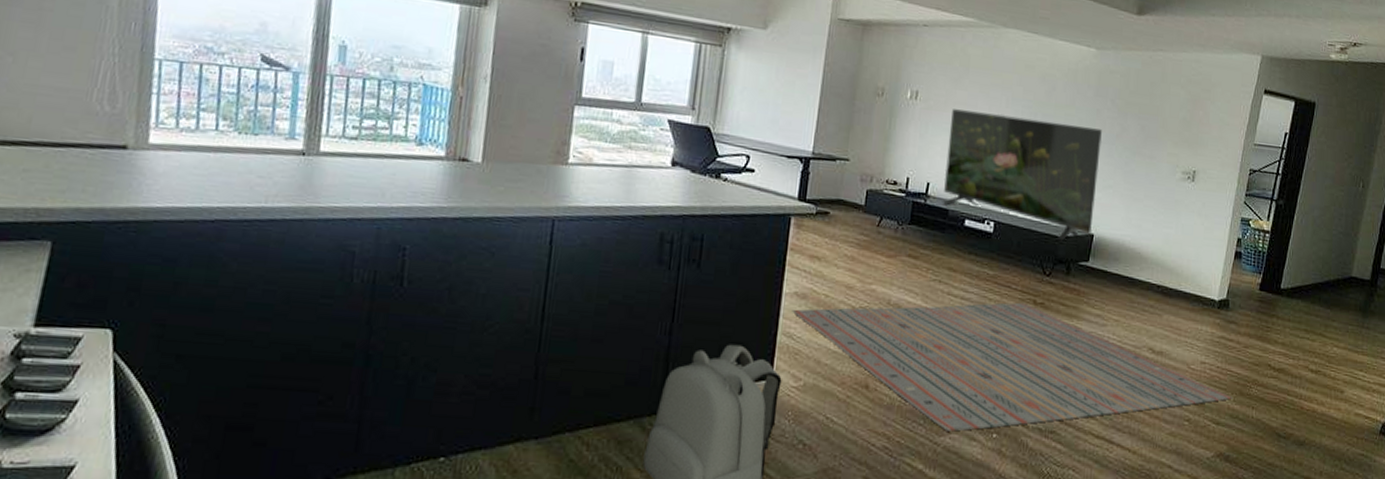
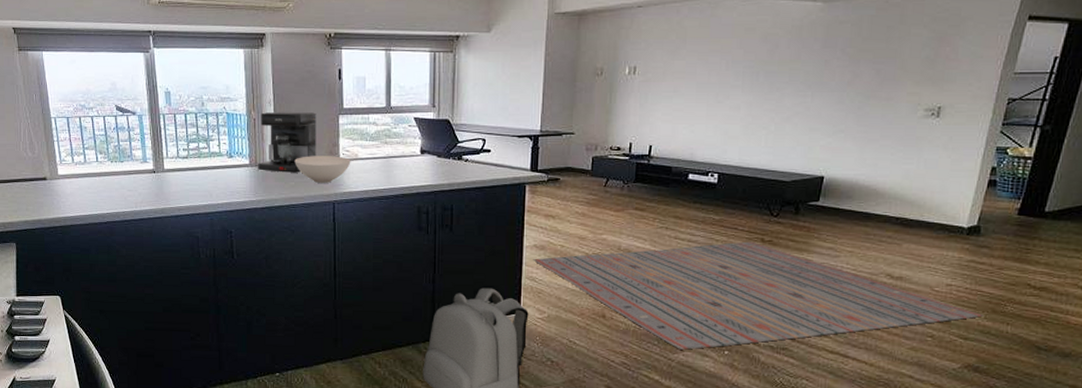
coffee maker: none [456,90,546,175] -> present [258,111,317,173]
bowl: none [508,153,583,192] -> present [294,156,351,183]
television: present [943,109,1102,241] -> none [666,77,831,185]

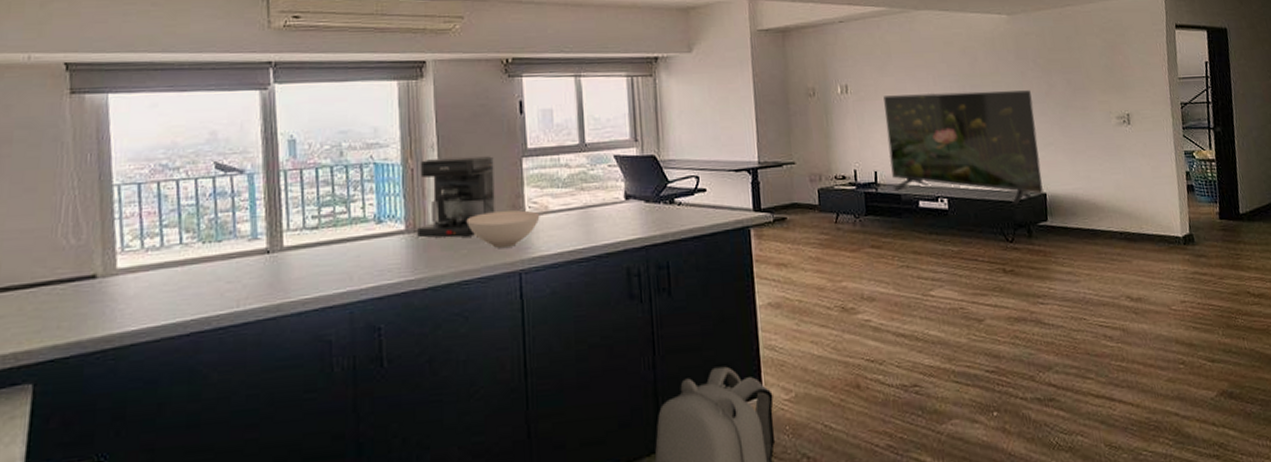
rug: present [533,241,984,350] -> none [769,273,1221,418]
television: none [666,77,831,185] -> present [883,90,1044,206]

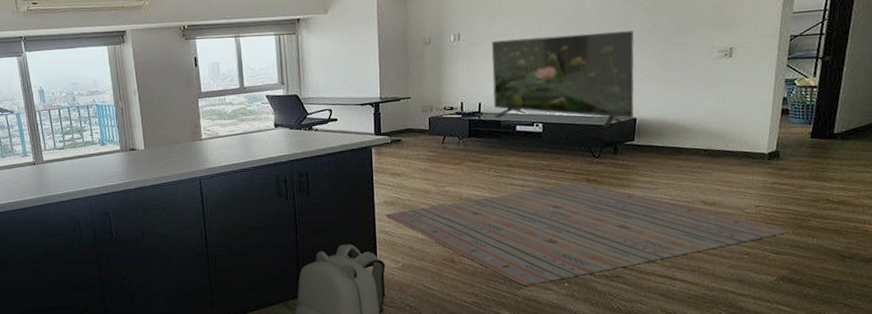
coffee maker: present [417,156,495,238] -> none [127,98,181,155]
bowl: present [466,210,540,248] -> none [161,135,213,162]
rug: none [769,273,1221,418] -> present [384,182,791,286]

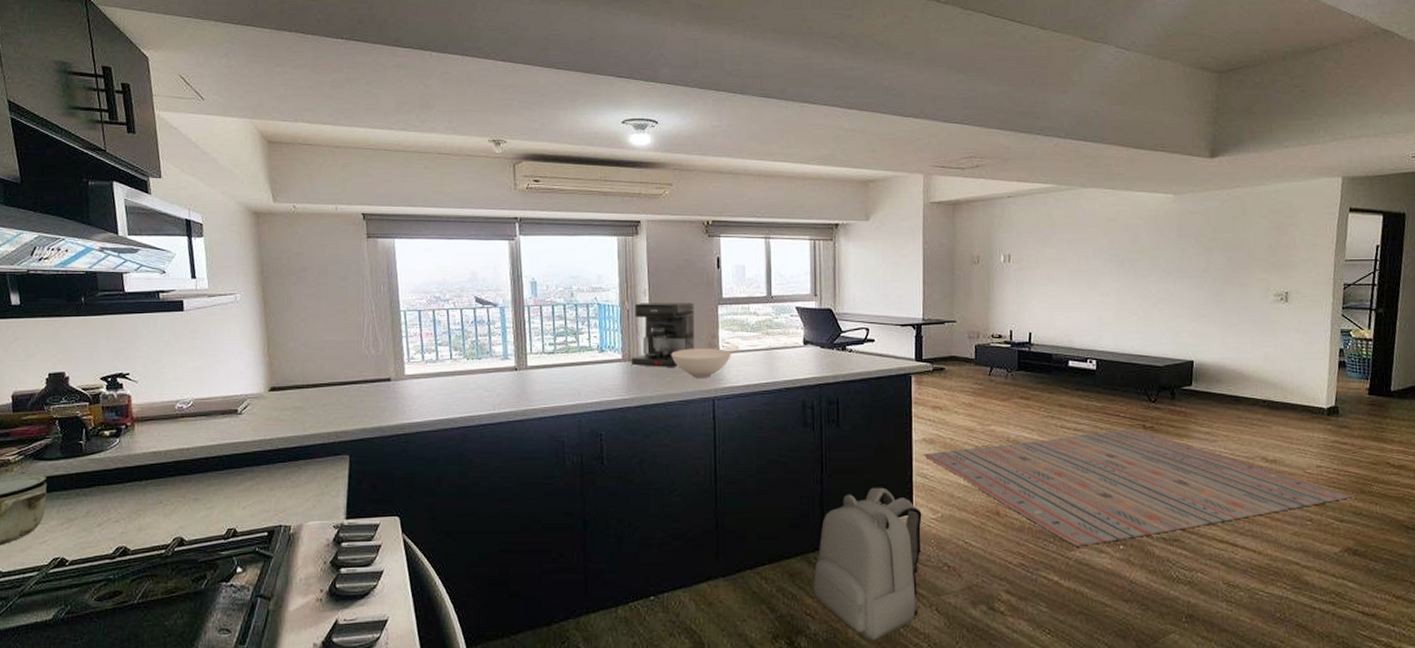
coffee maker: none [127,98,181,155] -> present [631,301,695,367]
bowl: none [161,135,213,162] -> present [671,348,731,378]
television: present [492,31,634,129] -> none [1043,265,1191,370]

